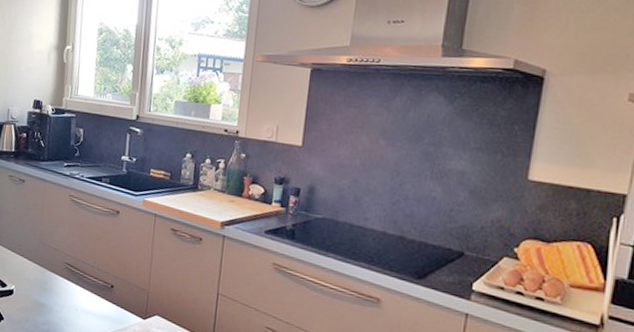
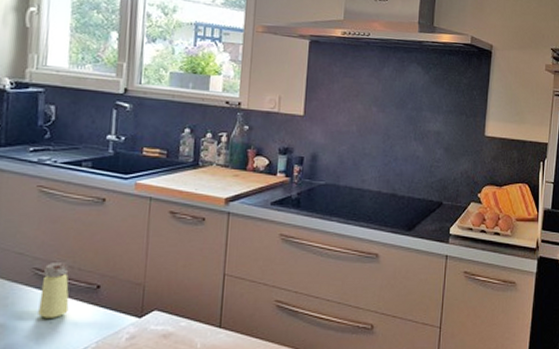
saltshaker: none [68,260,91,307] -> present [38,263,69,318]

